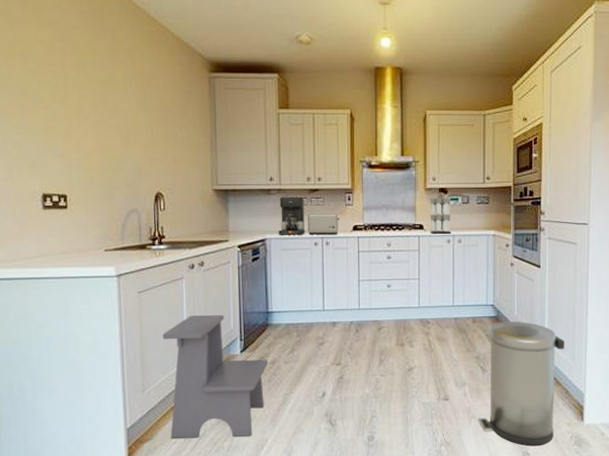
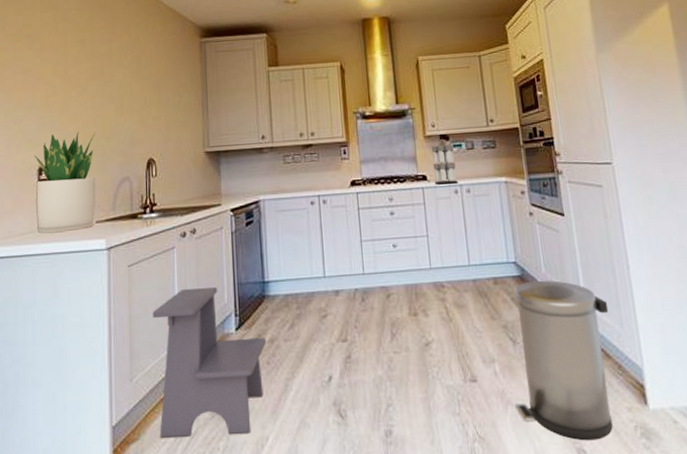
planter: none [37,161,104,259] -> present [34,132,96,234]
coffee maker: present [278,197,306,235] -> none [272,153,301,196]
toaster: present [308,214,340,235] -> none [302,169,337,193]

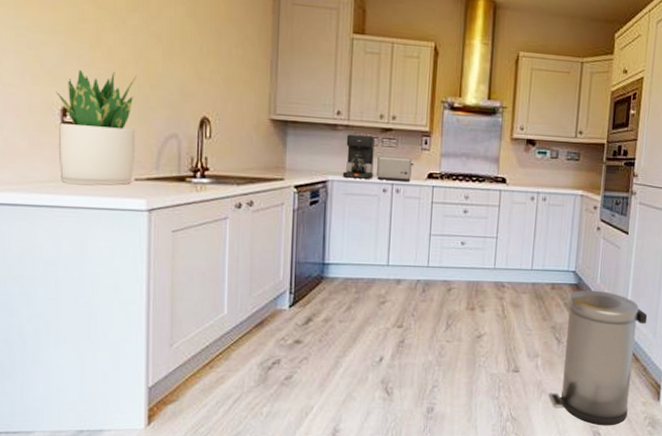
step stool: present [152,287,267,438] -> none [198,262,321,402]
coffee maker: none [272,153,301,196] -> present [342,134,375,179]
toaster: none [302,169,337,193] -> present [377,156,414,182]
spice rack: present [431,139,458,185] -> none [513,144,538,190]

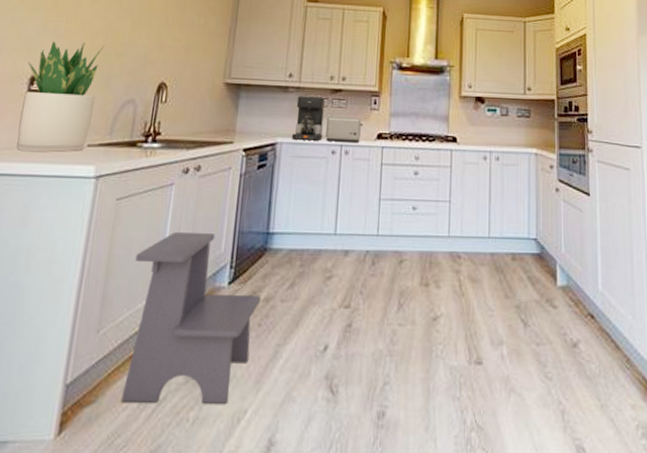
step stool: none [198,262,321,402] -> present [121,232,262,404]
pedal bin: present [549,290,648,426] -> none [519,260,623,438]

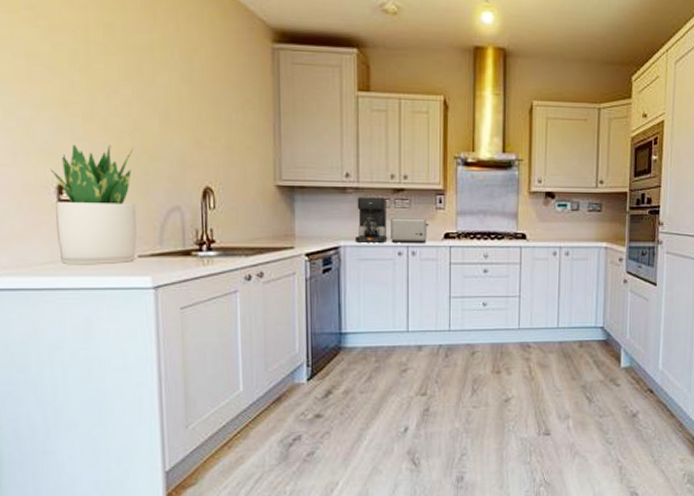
step stool: present [121,232,262,404] -> none [211,336,341,483]

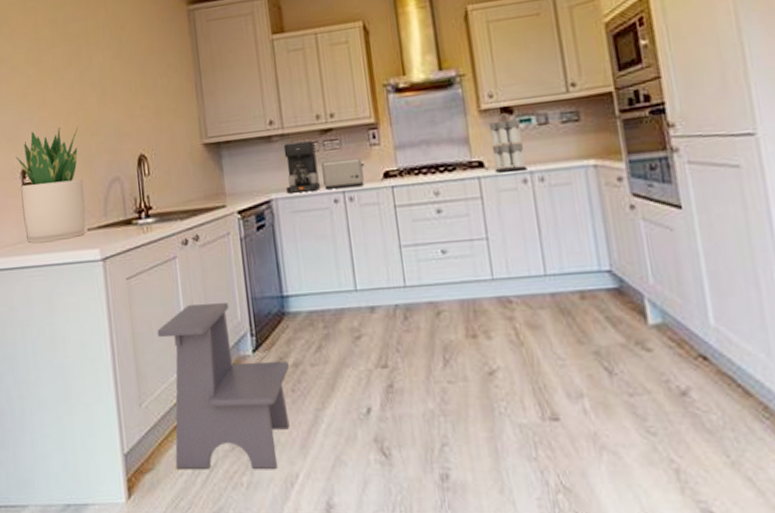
step stool: none [211,336,341,483] -> present [157,303,290,469]
spice rack: none [533,197,558,245] -> present [488,113,528,173]

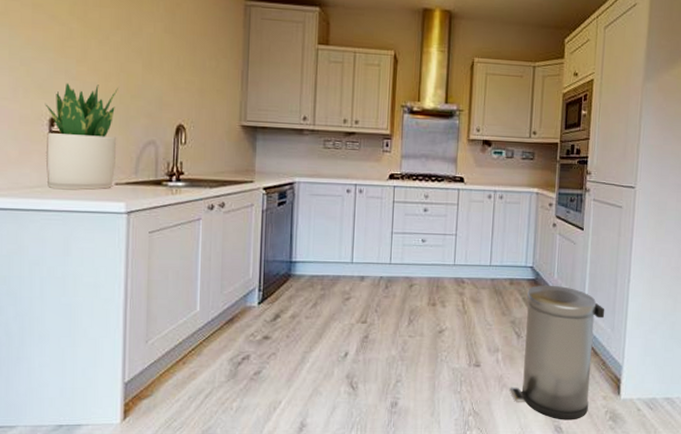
step stool: present [157,303,290,469] -> none [172,261,288,396]
coffee maker: present [283,141,321,194] -> none [308,138,339,180]
toaster: present [321,158,365,190] -> none [341,158,376,182]
spice rack: present [488,113,528,173] -> none [470,145,494,189]
pedal bin: none [610,294,755,501] -> present [510,285,605,420]

